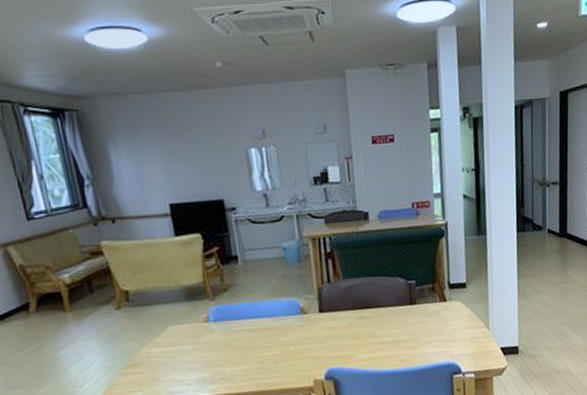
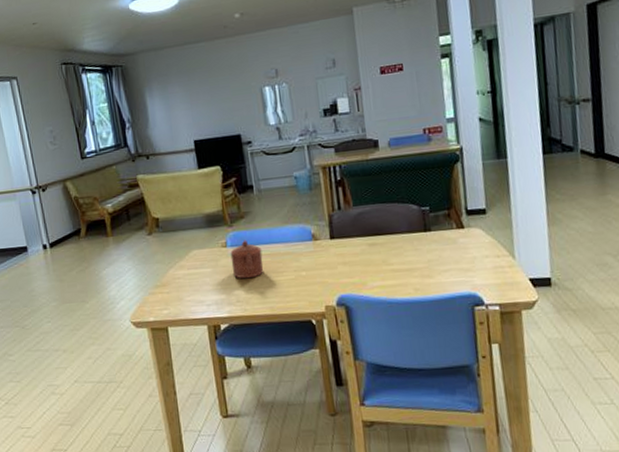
teapot: none [212,314,250,356] -> present [230,240,264,279]

